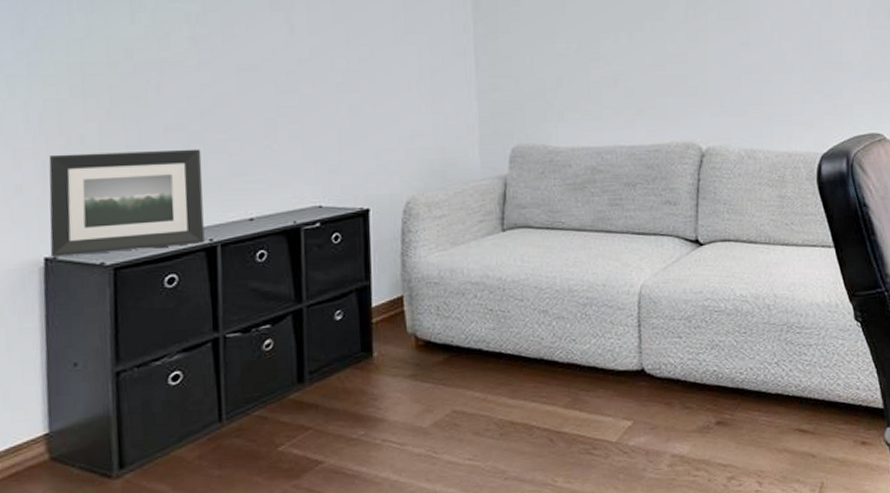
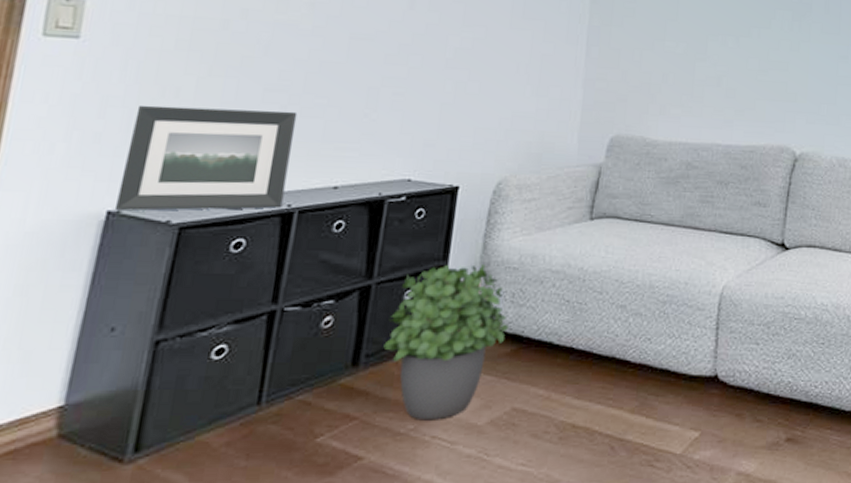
potted plant: none [324,281,438,426] -> present [383,264,508,421]

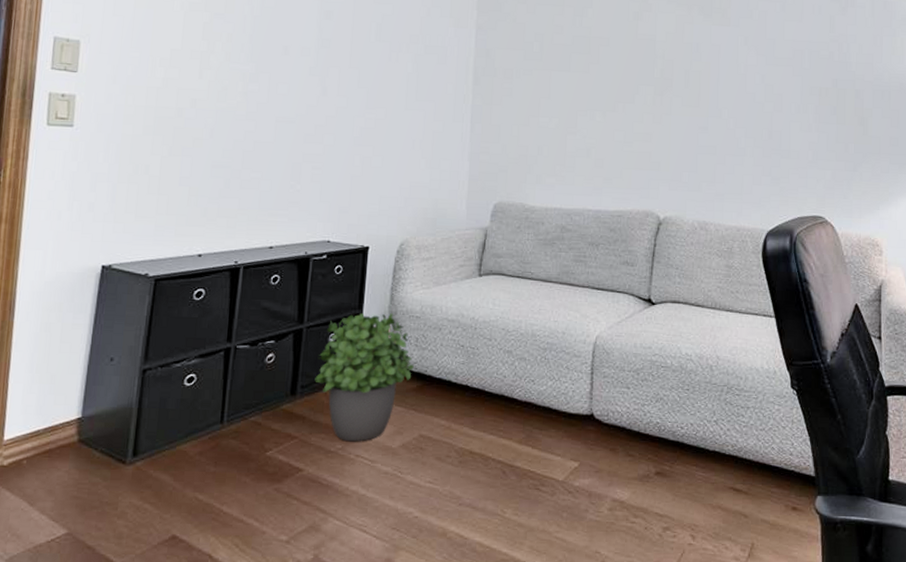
picture frame: present [114,105,298,211] -> none [107,180,239,266]

